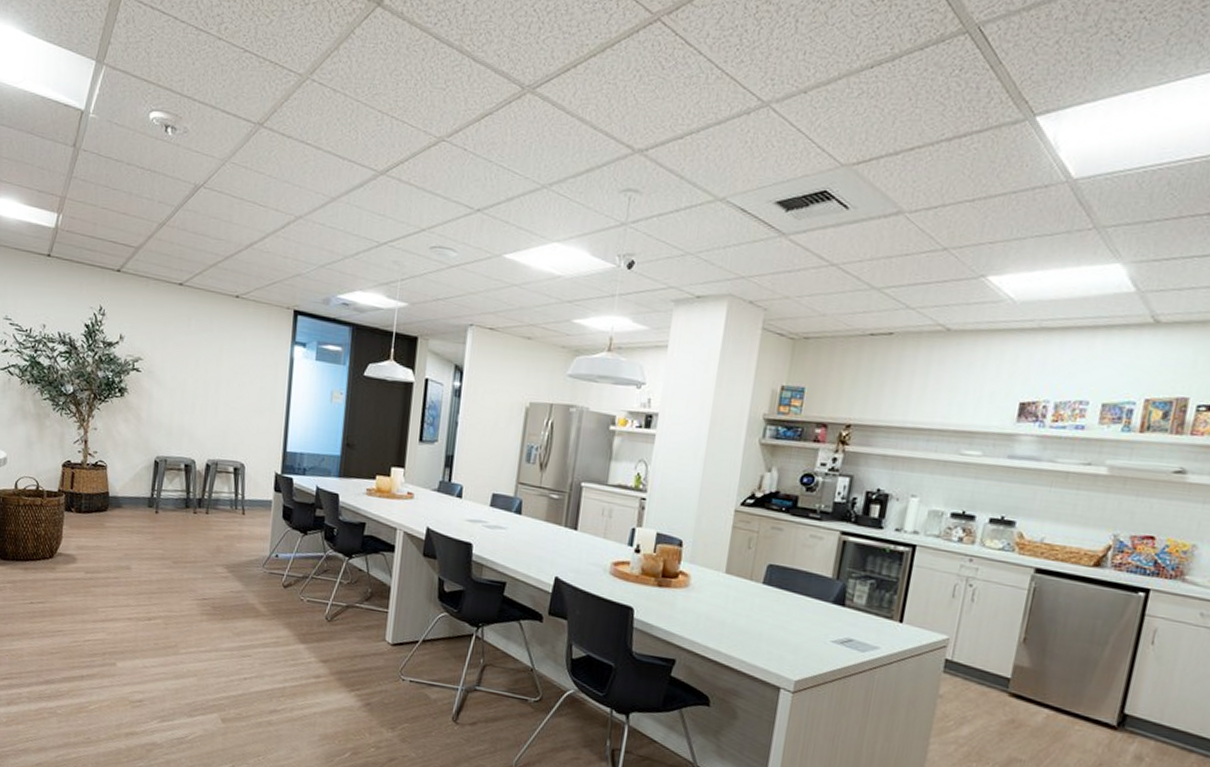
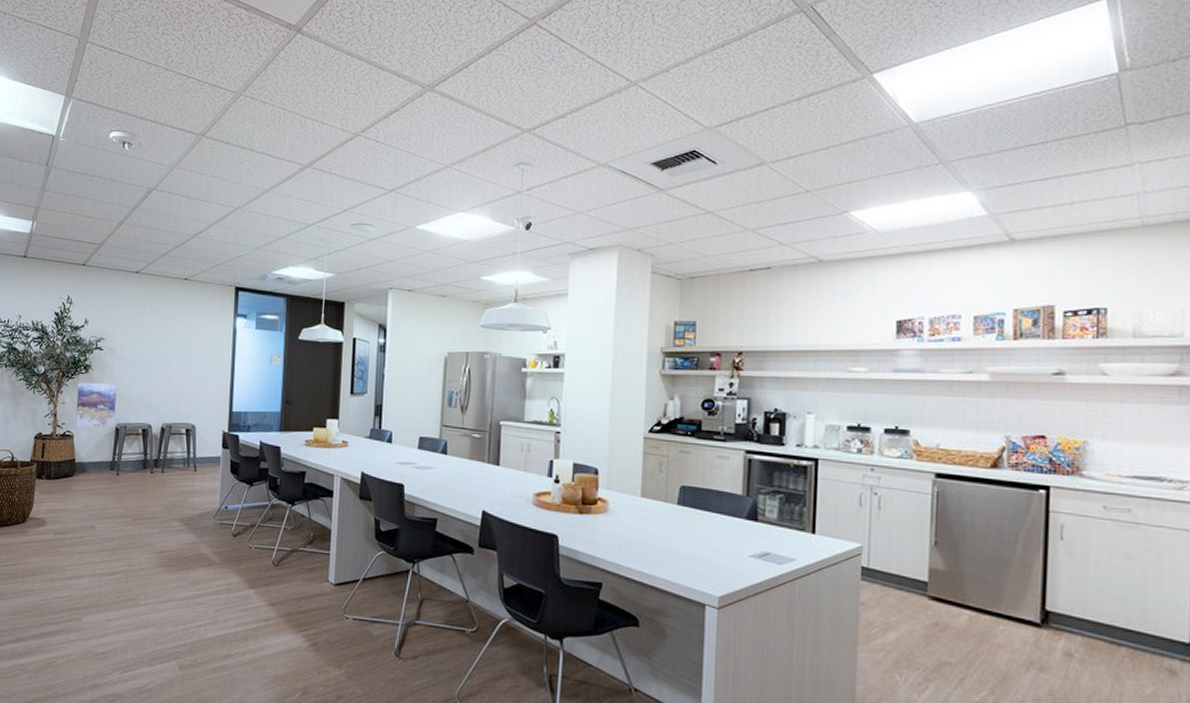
wall art: none [109,406,156,461] -> present [75,381,117,428]

